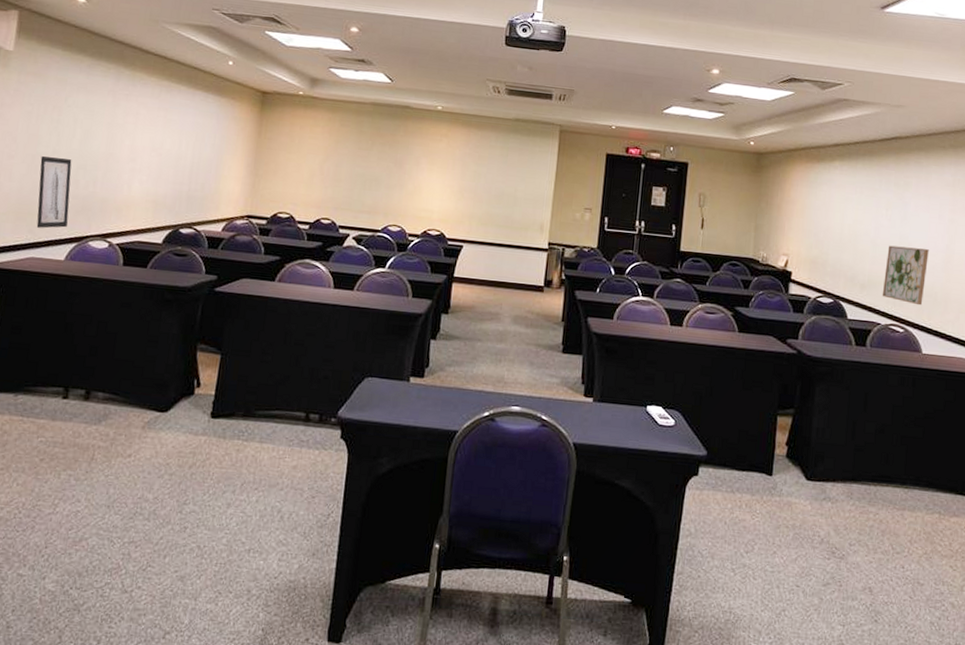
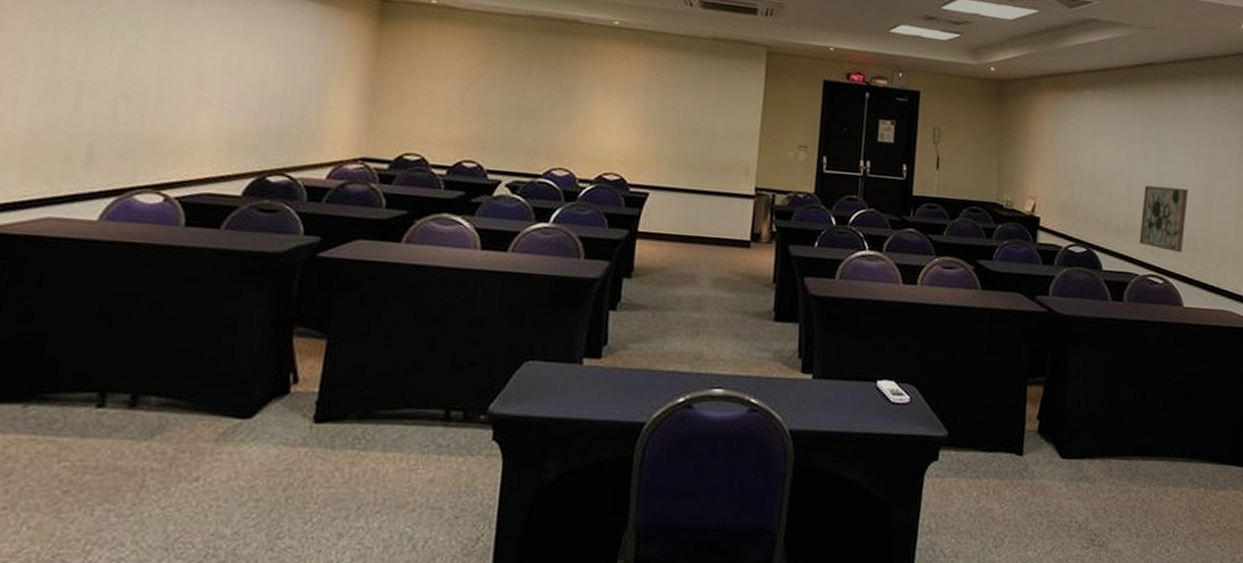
wall art: present [36,156,72,229] -> none [55,81,109,178]

